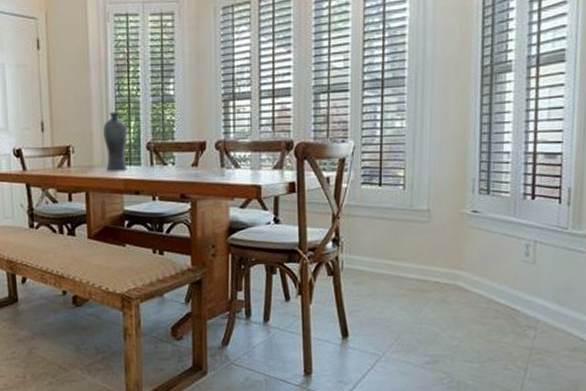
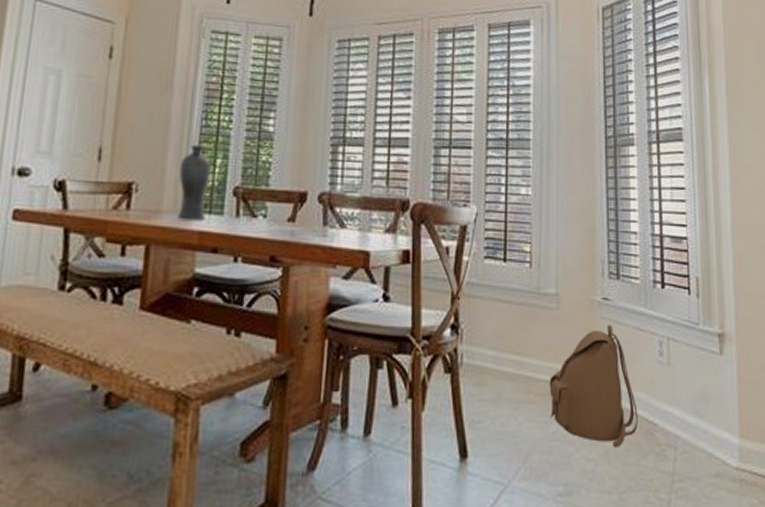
backpack: none [419,233,501,328] -> present [549,325,638,447]

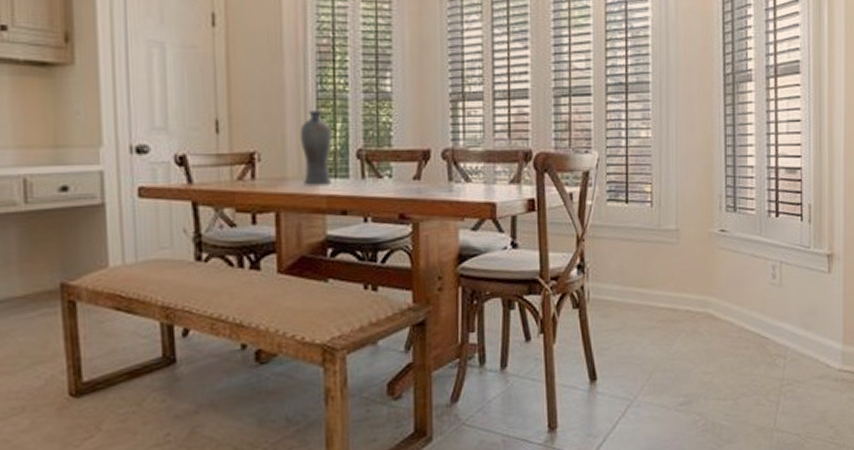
backpack: present [549,325,638,447] -> none [670,254,751,361]

